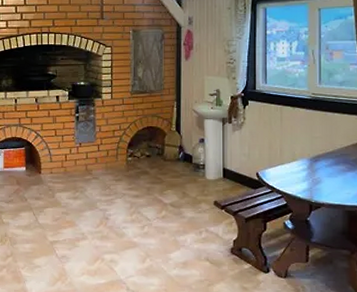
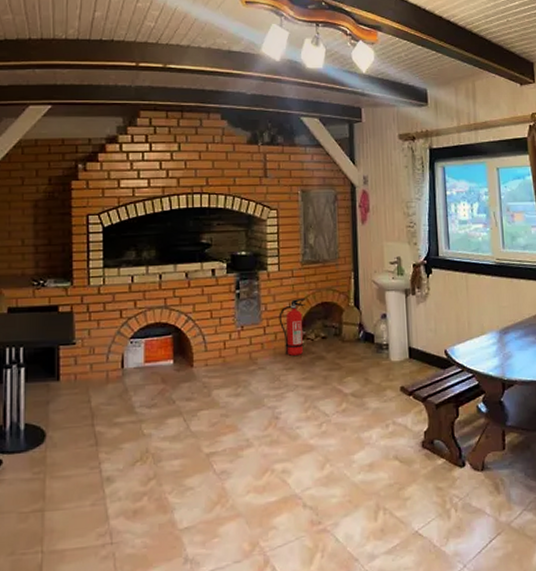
fire extinguisher: none [110,122,133,169] -> present [278,297,305,356]

